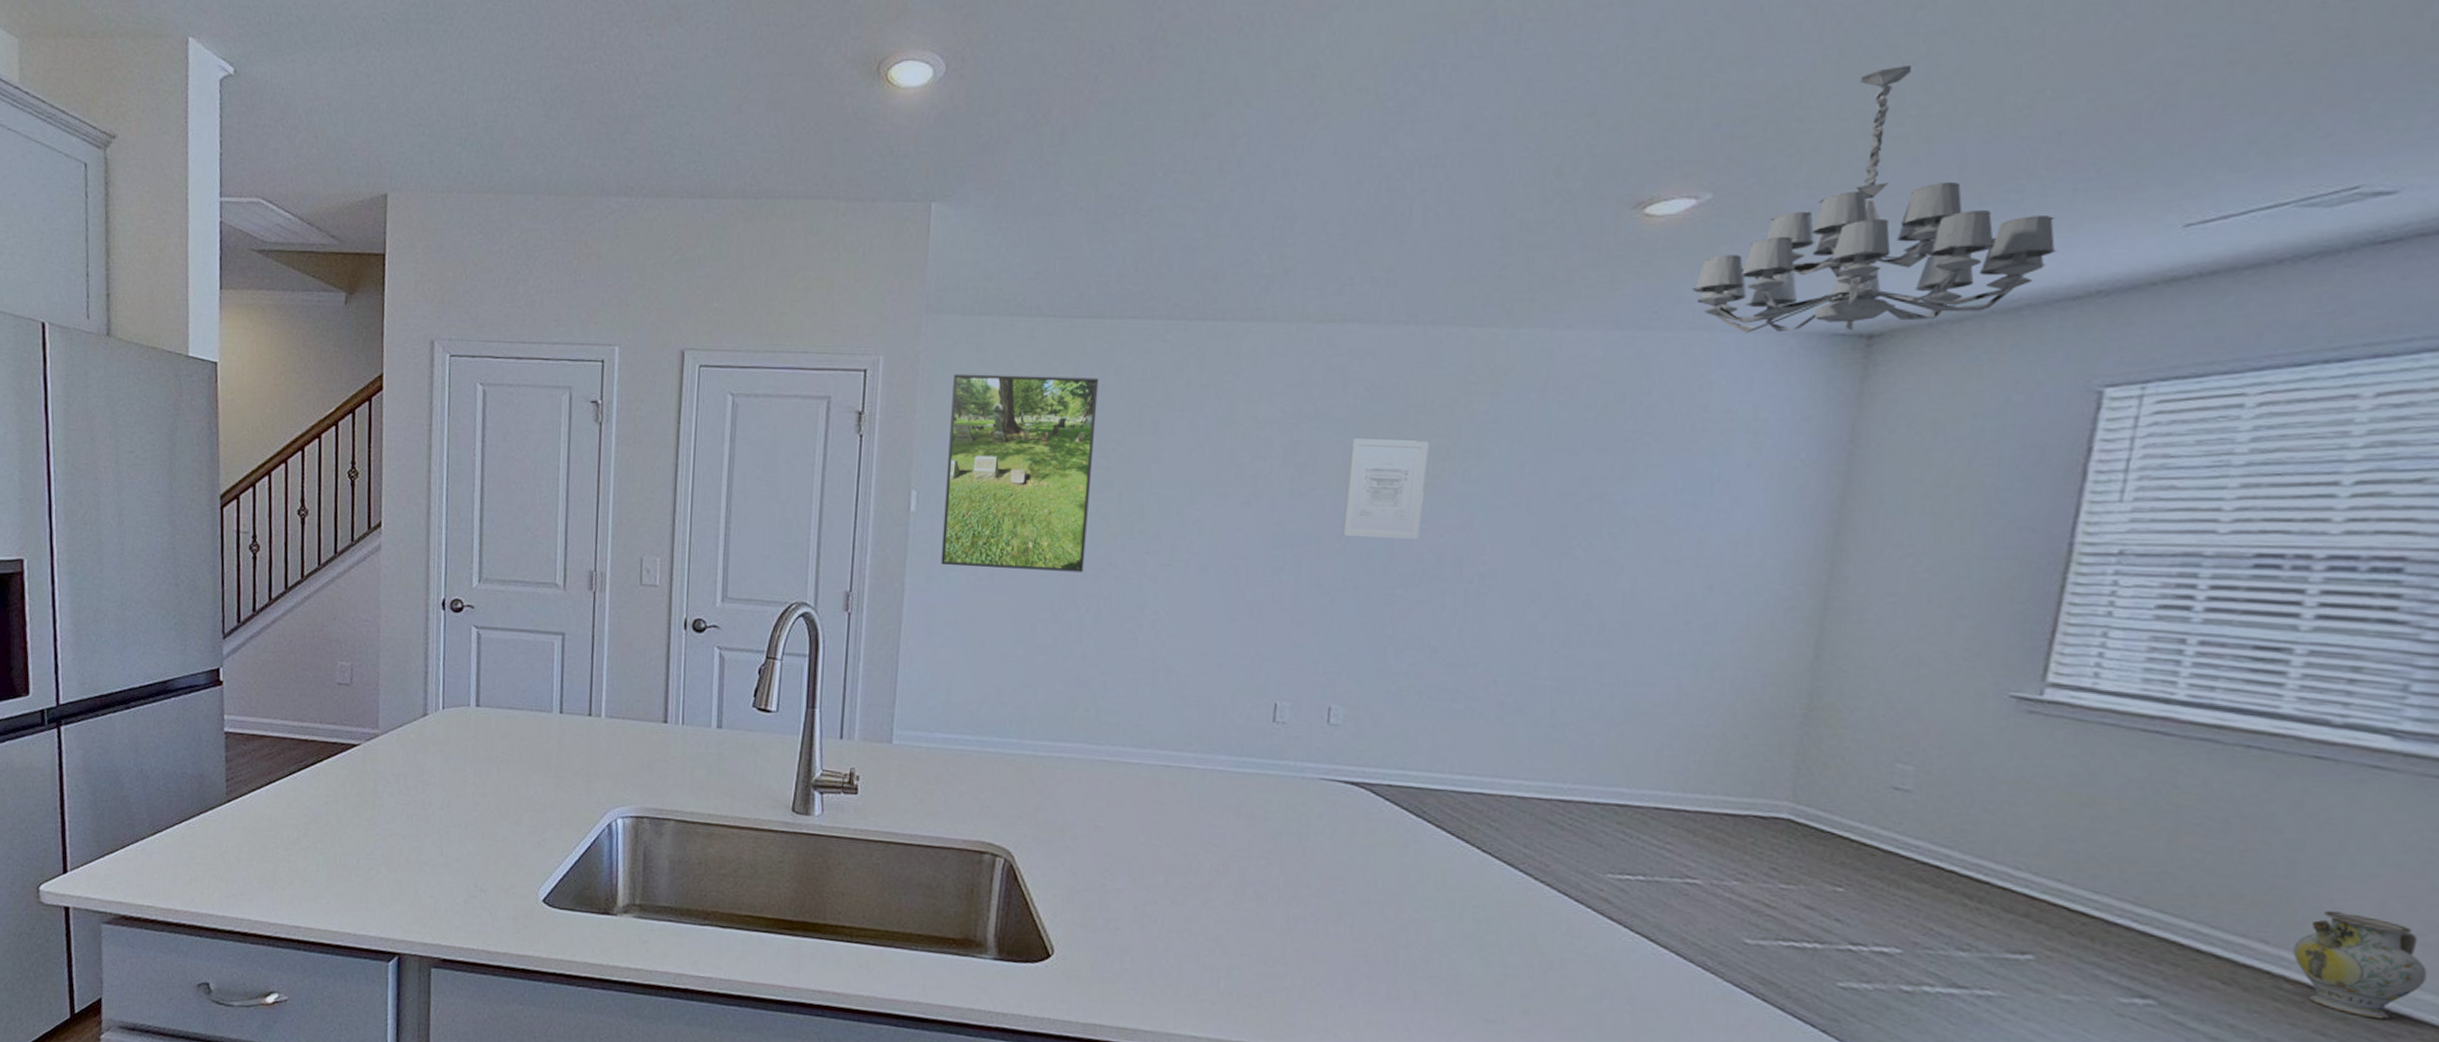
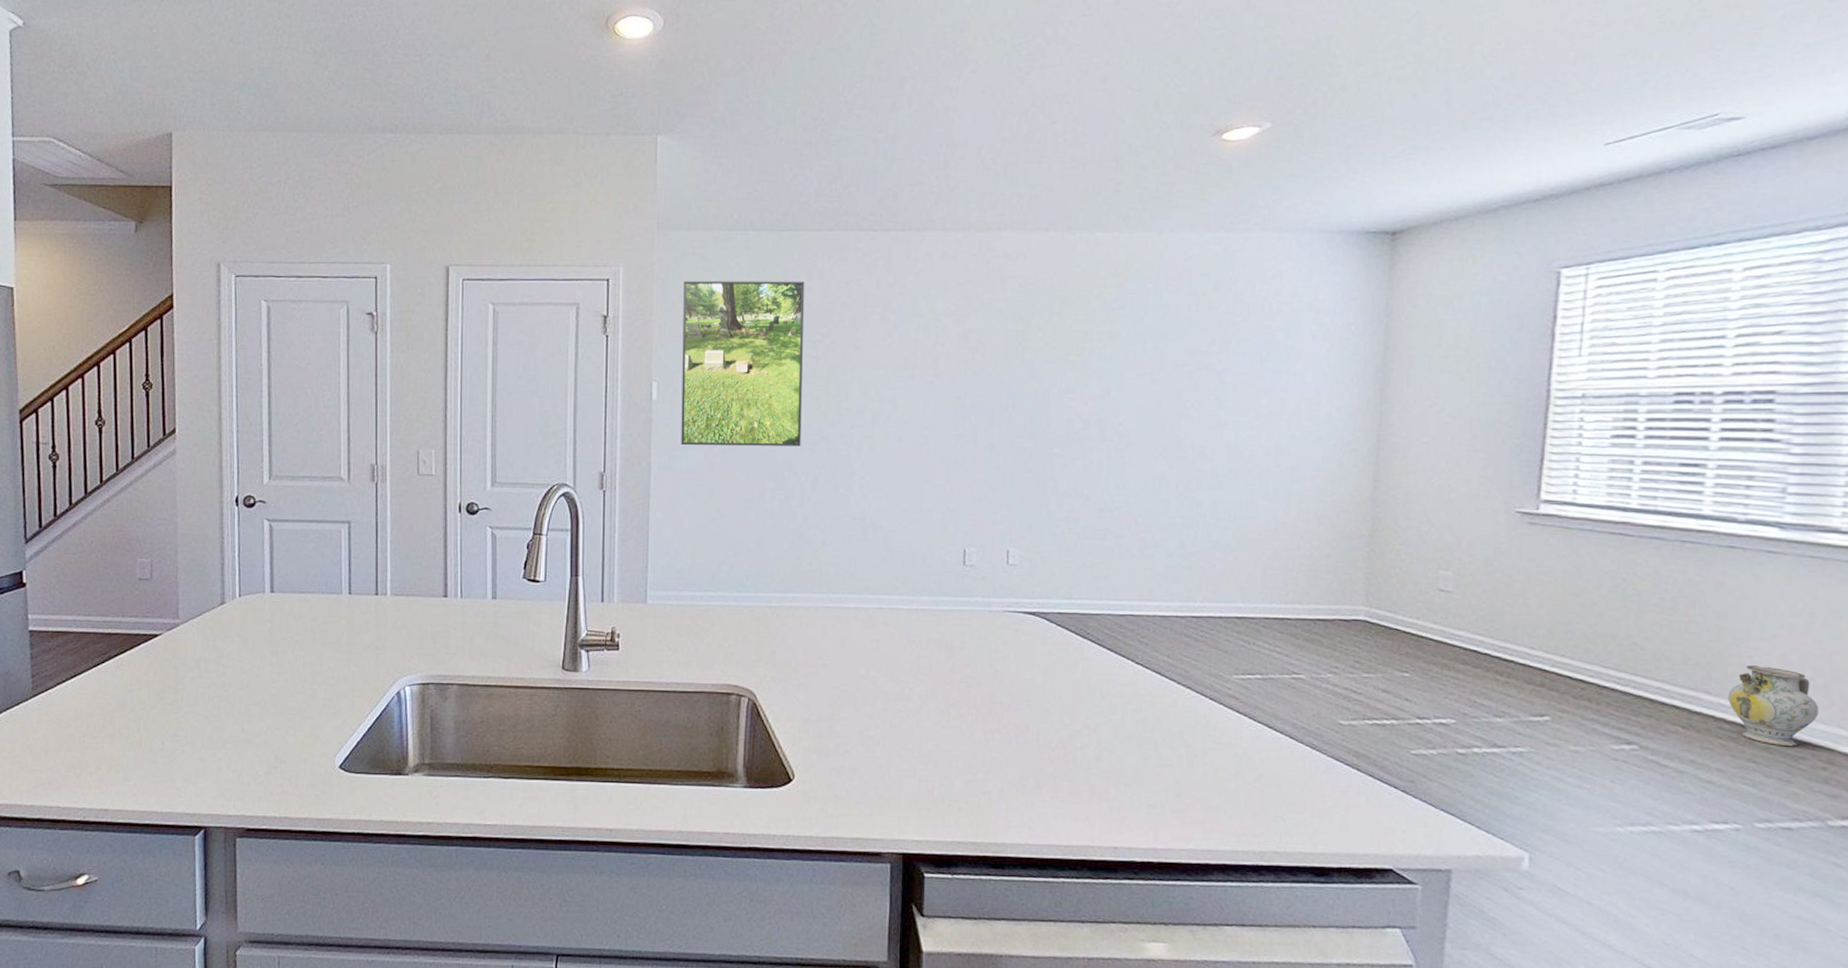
wall art: present [1343,438,1429,539] -> none [1009,325,1072,407]
chandelier: present [1692,64,2058,333] -> none [1262,22,1520,233]

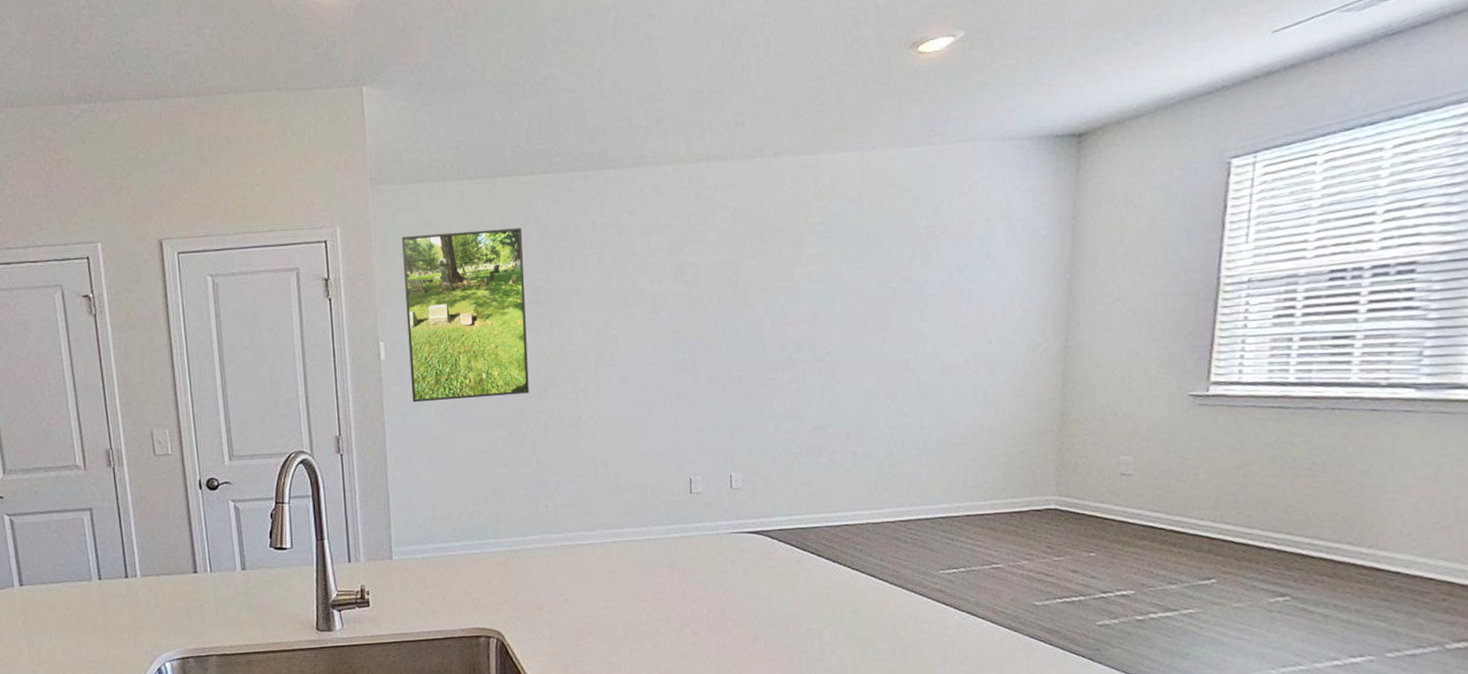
ceramic jug: present [1728,665,1818,747] -> none [1367,515,1442,585]

